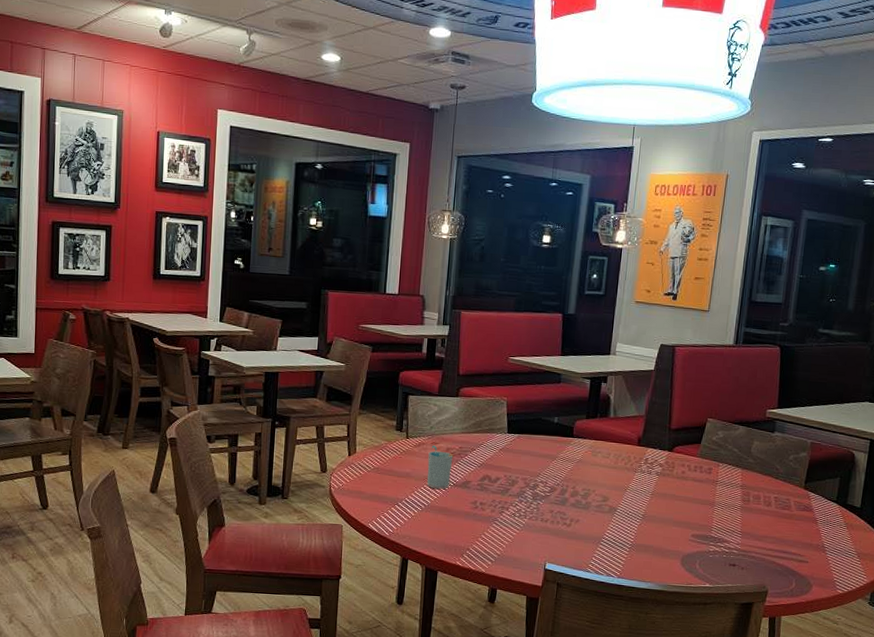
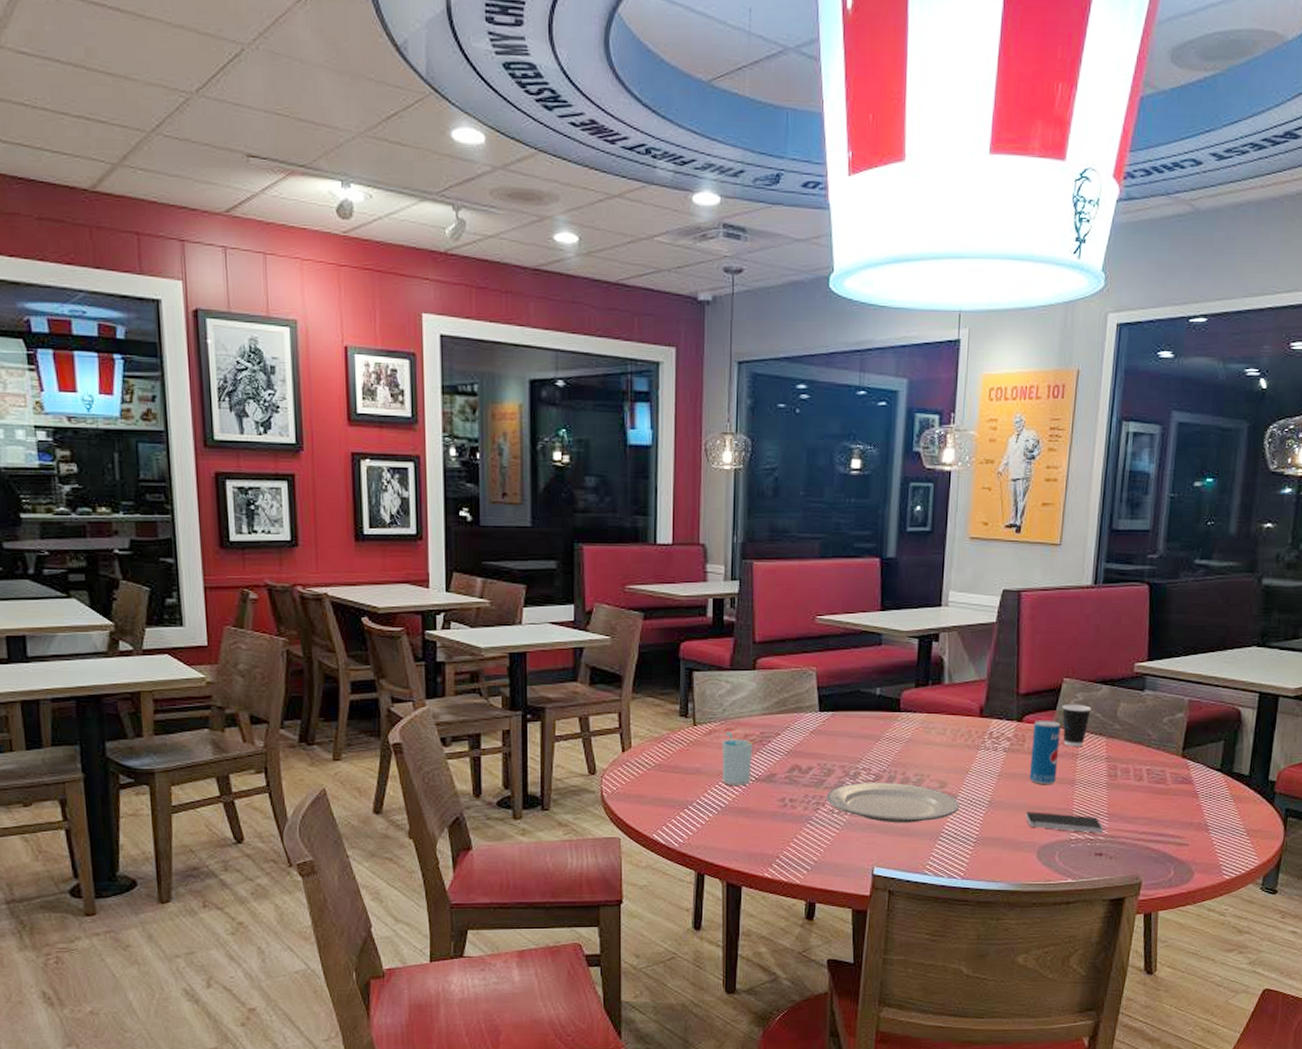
plate: none [510,493,619,529] -> present [826,783,960,823]
smartphone: none [672,525,737,548] -> present [1025,811,1104,833]
beverage can: none [676,451,704,505] -> present [1029,720,1061,785]
dixie cup: none [705,439,731,476] -> present [1062,704,1092,747]

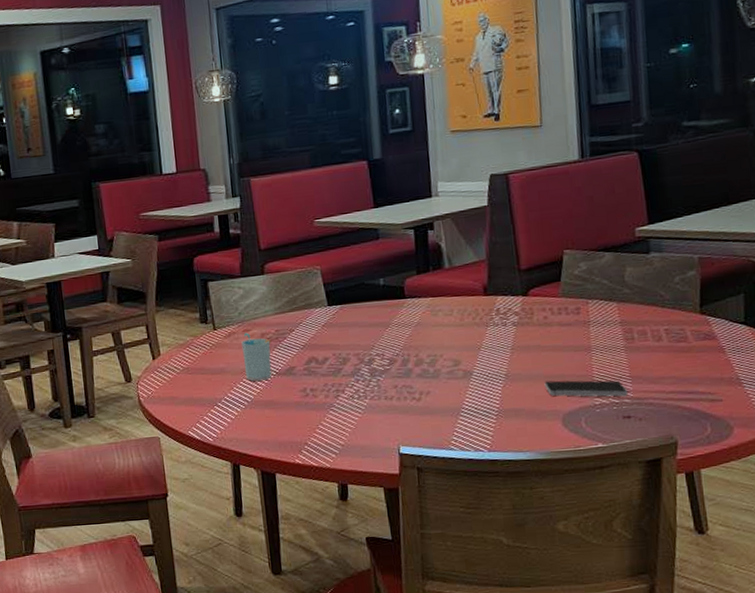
plate: present [826,783,960,823] -> none [345,365,477,404]
beverage can: present [1029,720,1061,785] -> none [539,291,571,355]
dixie cup: present [1062,704,1092,747] -> none [566,273,598,315]

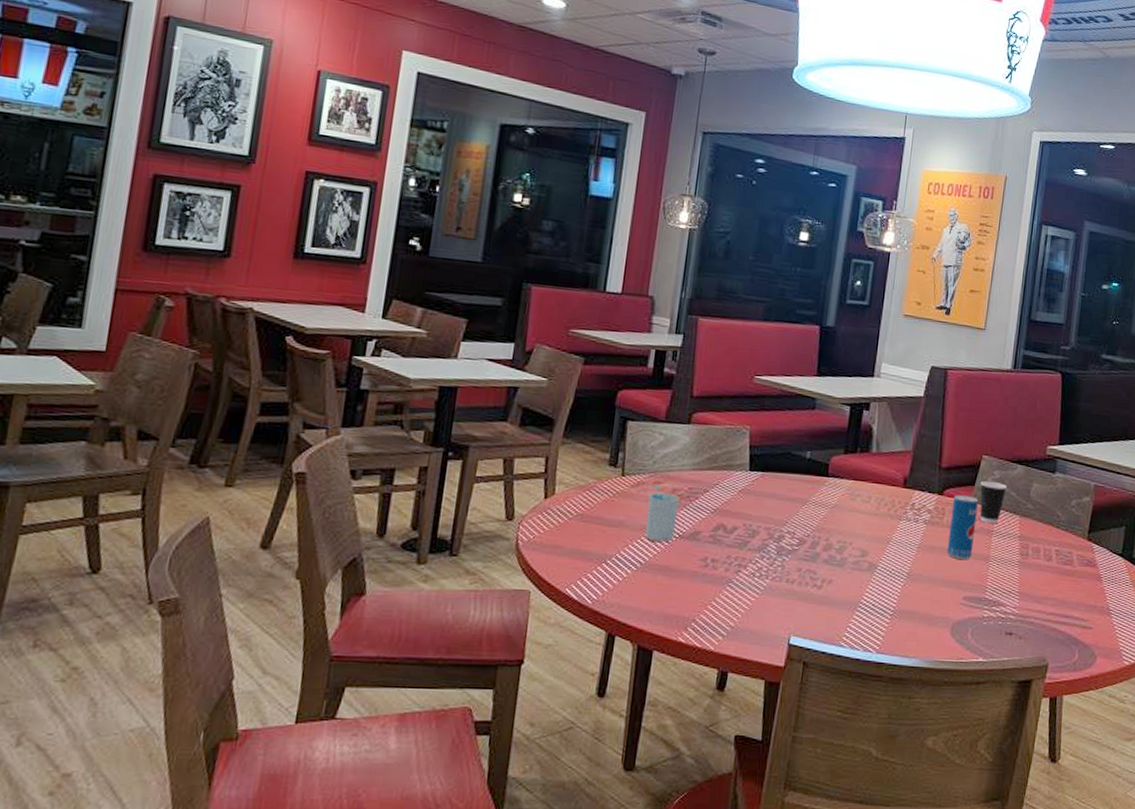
beverage can: none [539,291,571,355] -> present [946,494,978,560]
smartphone: present [544,380,628,397] -> none [941,586,1015,612]
dixie cup: none [566,273,598,315] -> present [980,480,1008,524]

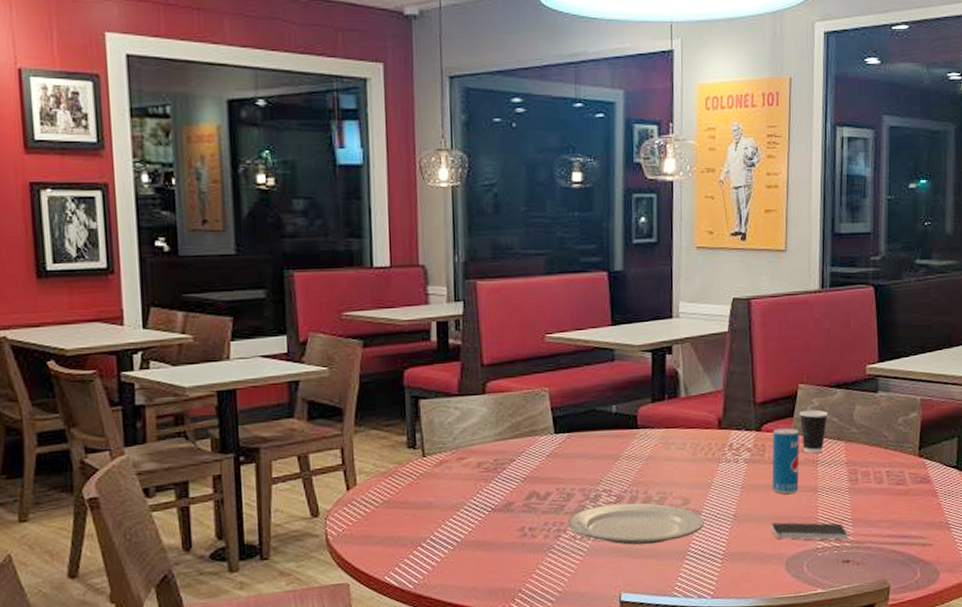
cup: present [645,485,682,543] -> none [454,461,489,519]
plate: none [749,546,880,592] -> present [567,502,705,546]
smartphone: none [941,586,1015,612] -> present [771,522,849,540]

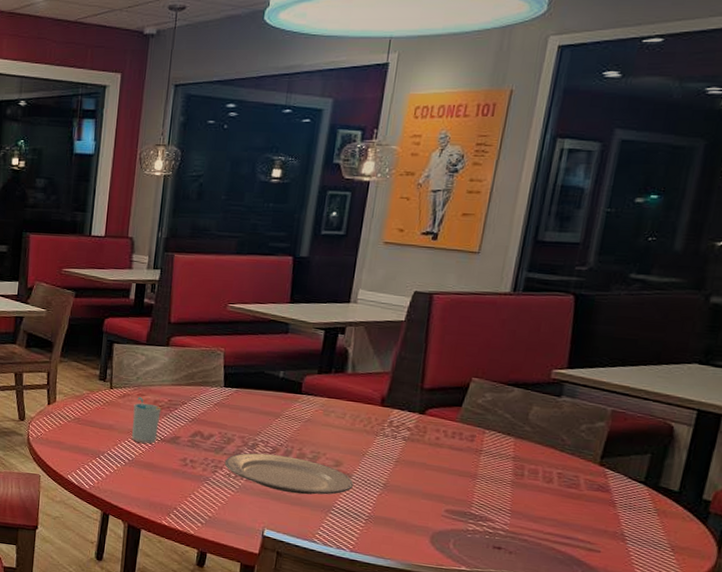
cup: none [454,461,489,519] -> present [132,397,163,444]
beverage can: present [771,427,800,495] -> none [427,414,466,476]
smartphone: present [771,522,849,540] -> none [421,498,505,528]
dixie cup: present [799,409,829,454] -> none [467,402,501,444]

